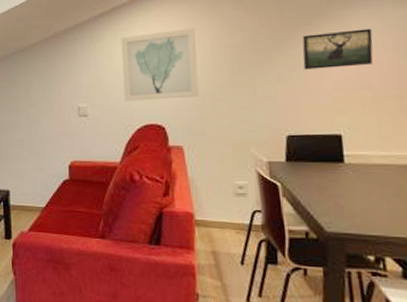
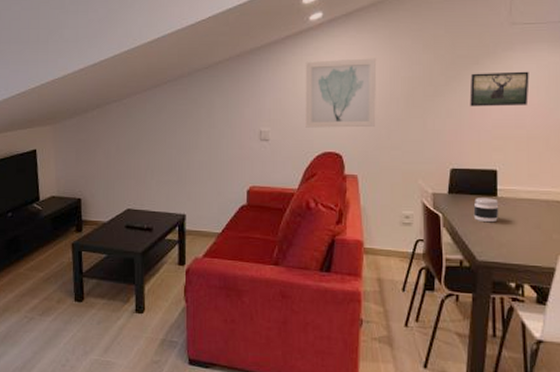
jar: none [316,165,348,191] -> present [473,198,499,223]

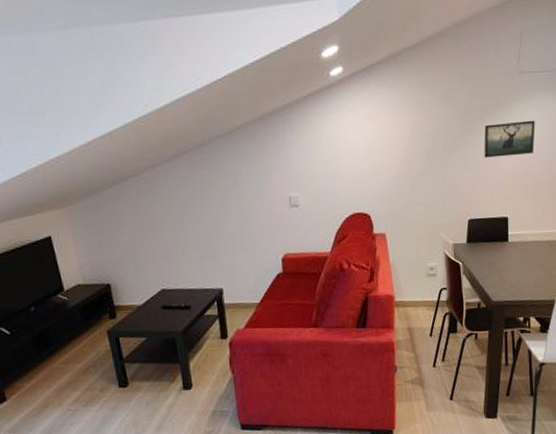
wall art: present [305,58,377,128] -> none [329,114,400,190]
jar: present [473,198,499,223] -> none [488,243,510,267]

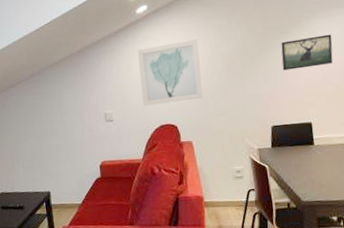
wall art: none [329,114,400,190] -> present [137,39,203,106]

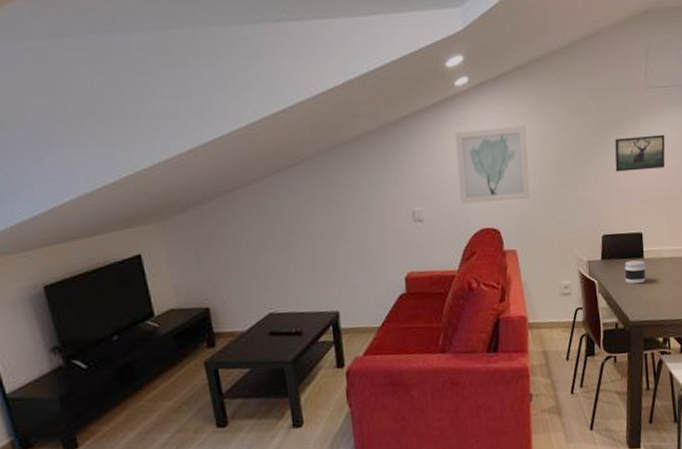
jar: none [294,147,317,168] -> present [624,260,646,284]

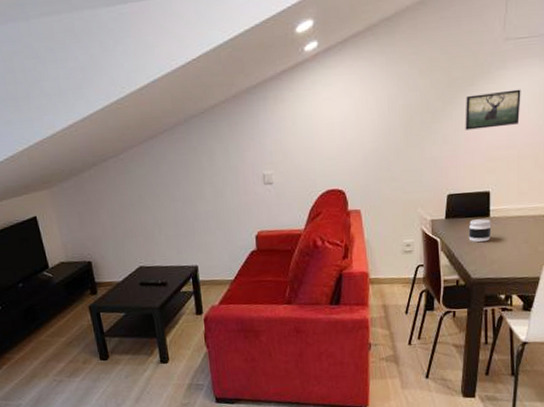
wall art: present [455,126,530,204] -> none [303,87,376,167]

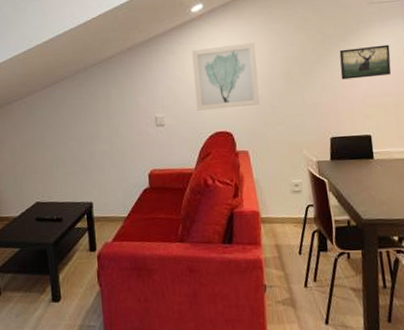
wall art: none [303,87,376,167] -> present [191,42,260,111]
jar: present [468,219,492,243] -> none [354,161,377,184]

